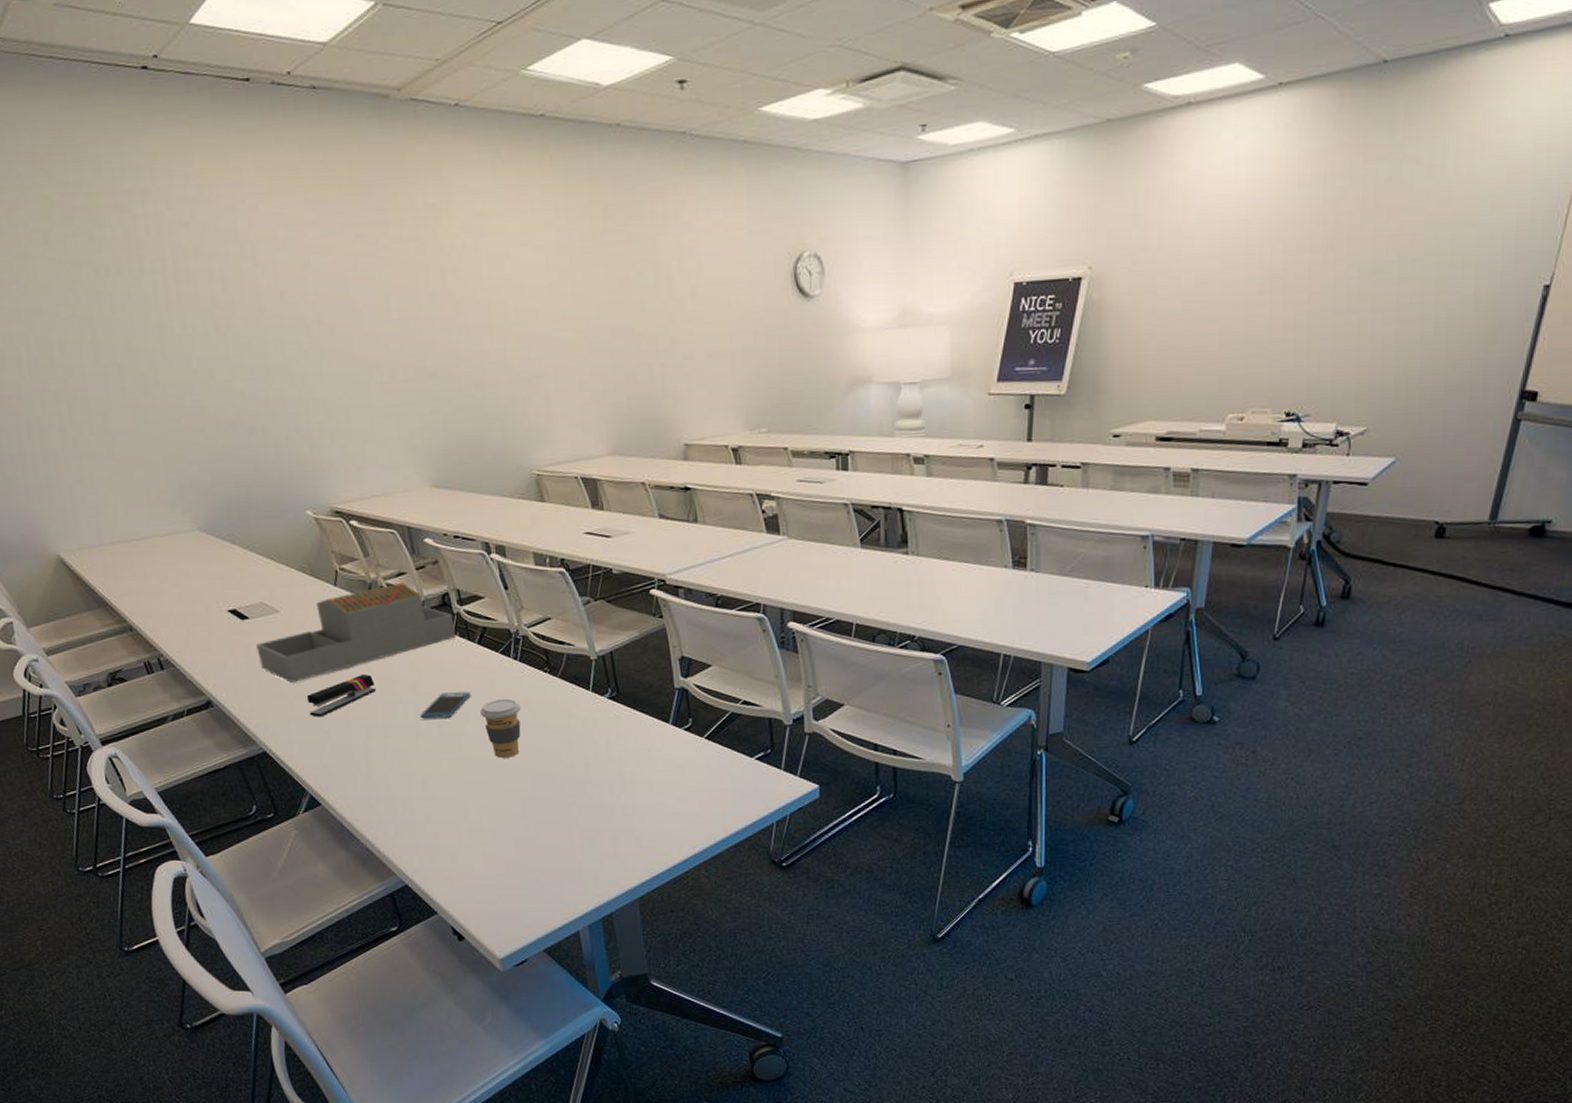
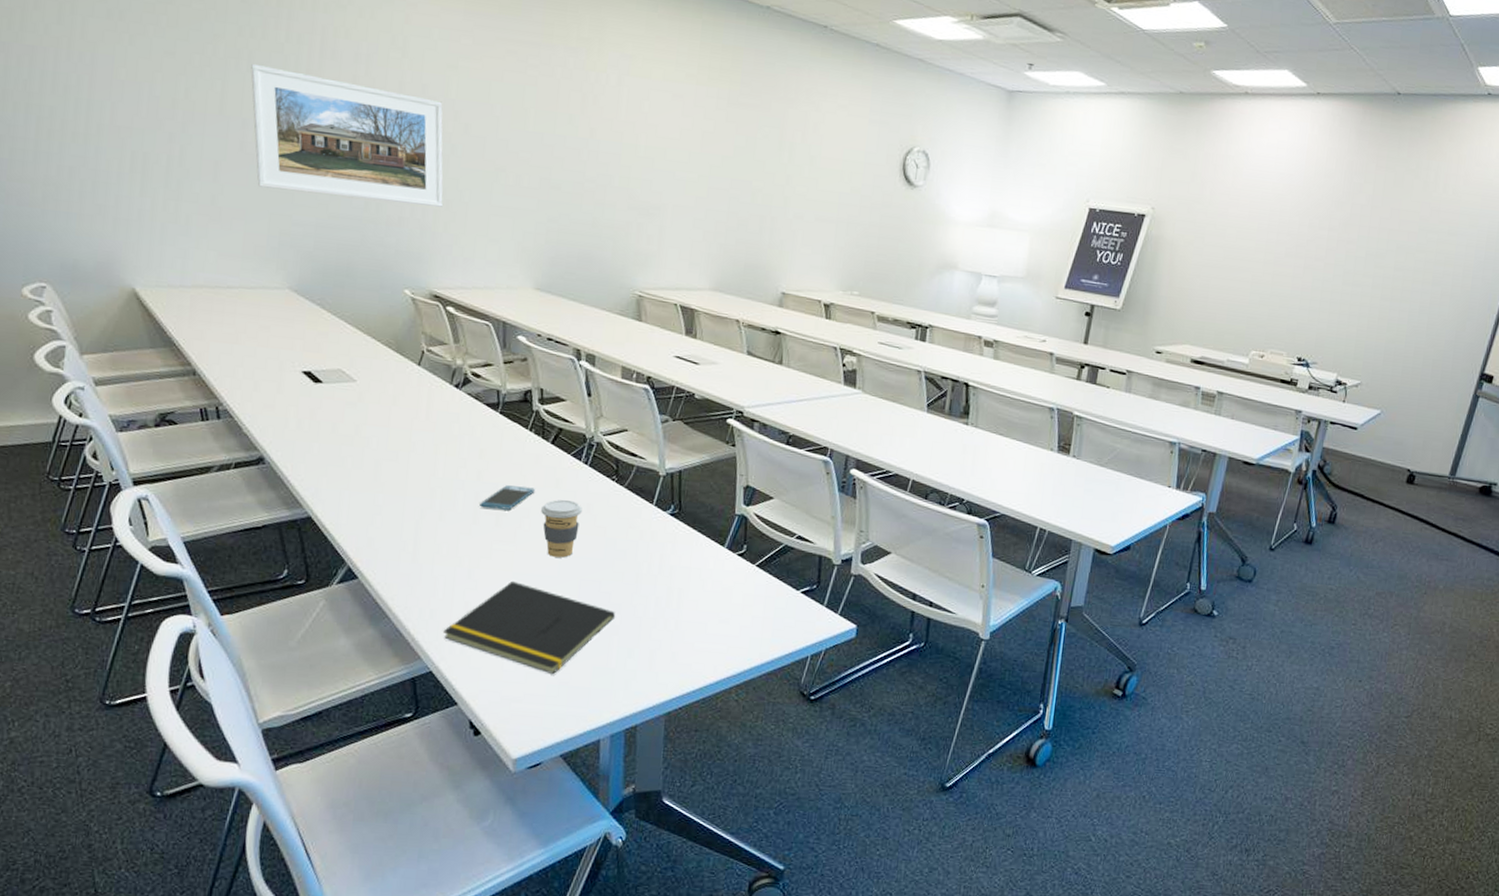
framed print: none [113,303,325,431] -> present [251,63,444,207]
architectural model: present [256,582,456,683] -> none [324,372,532,453]
stapler: present [306,674,377,717] -> none [365,455,440,491]
notepad: none [410,787,573,874] -> present [443,580,616,675]

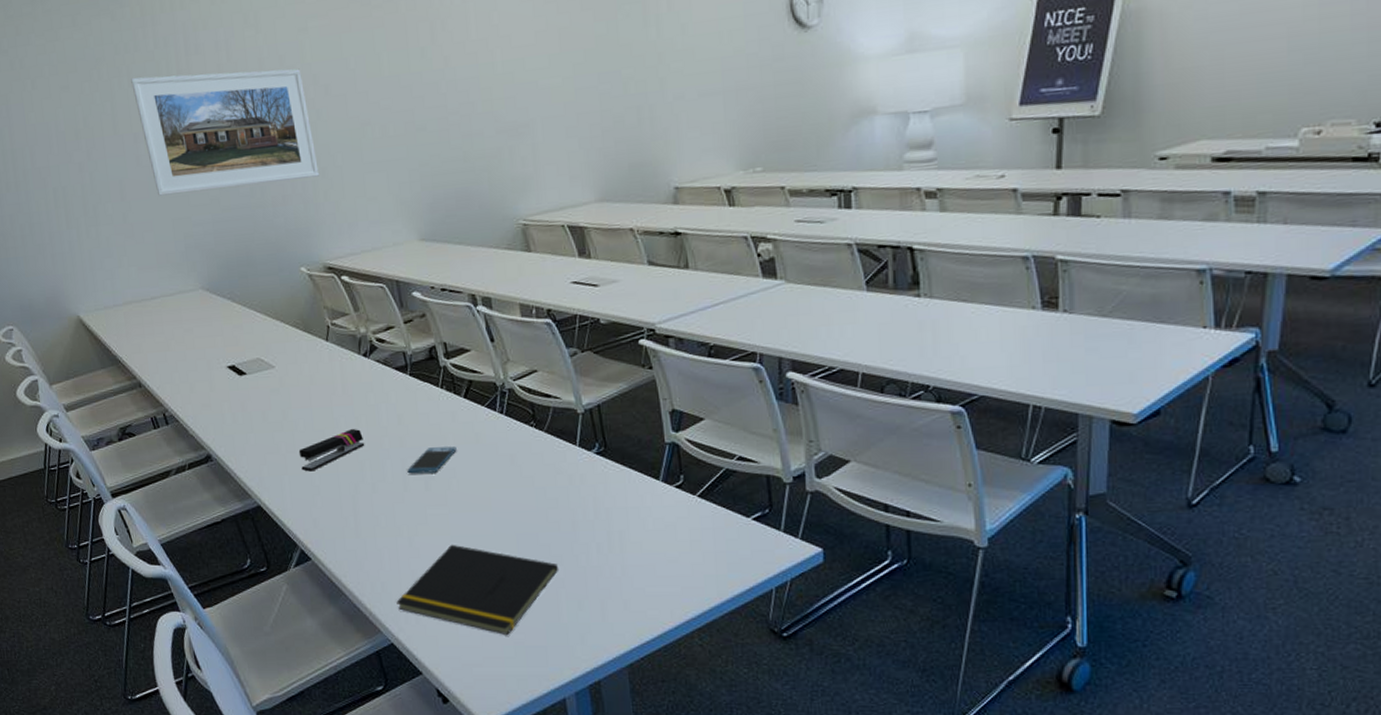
stapler: none [365,455,440,491] -> present [298,429,365,472]
coffee cup: present [541,499,582,558] -> none [466,453,507,515]

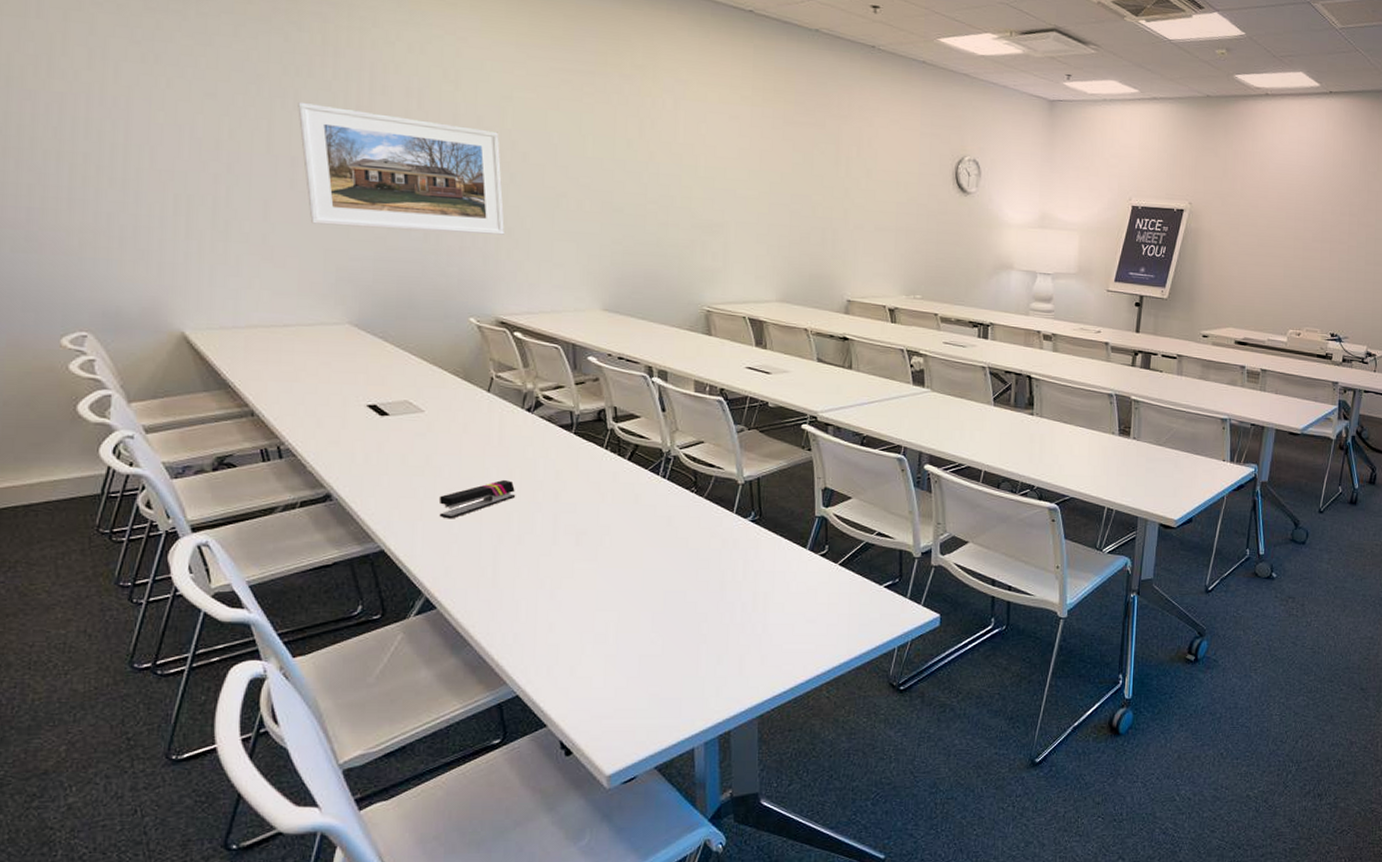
notepad: present [396,544,559,636] -> none [528,598,703,688]
smartphone: present [407,446,457,474] -> none [558,504,614,529]

